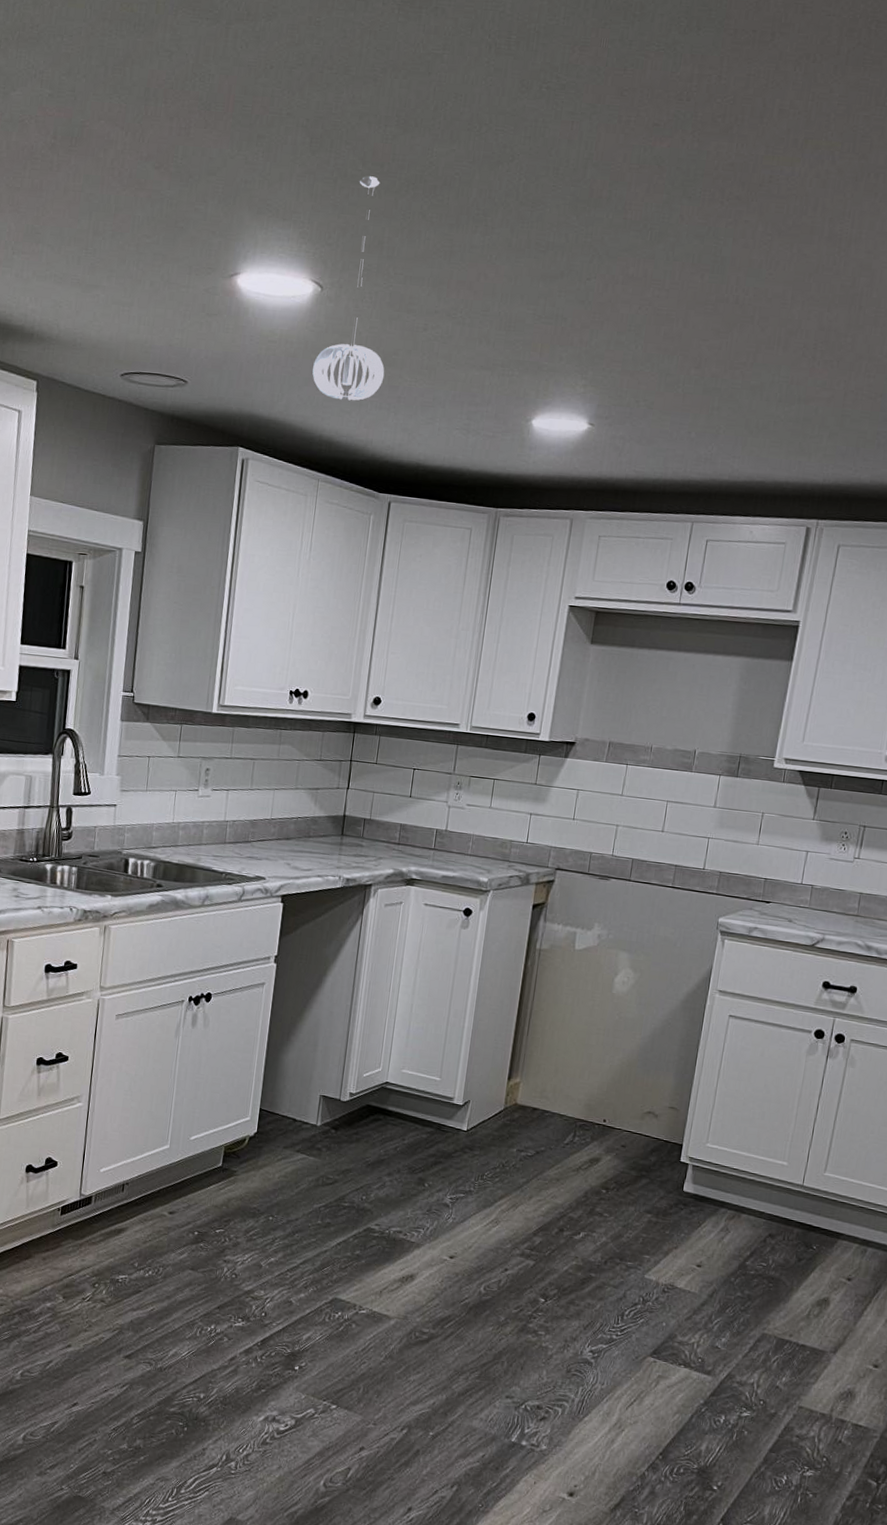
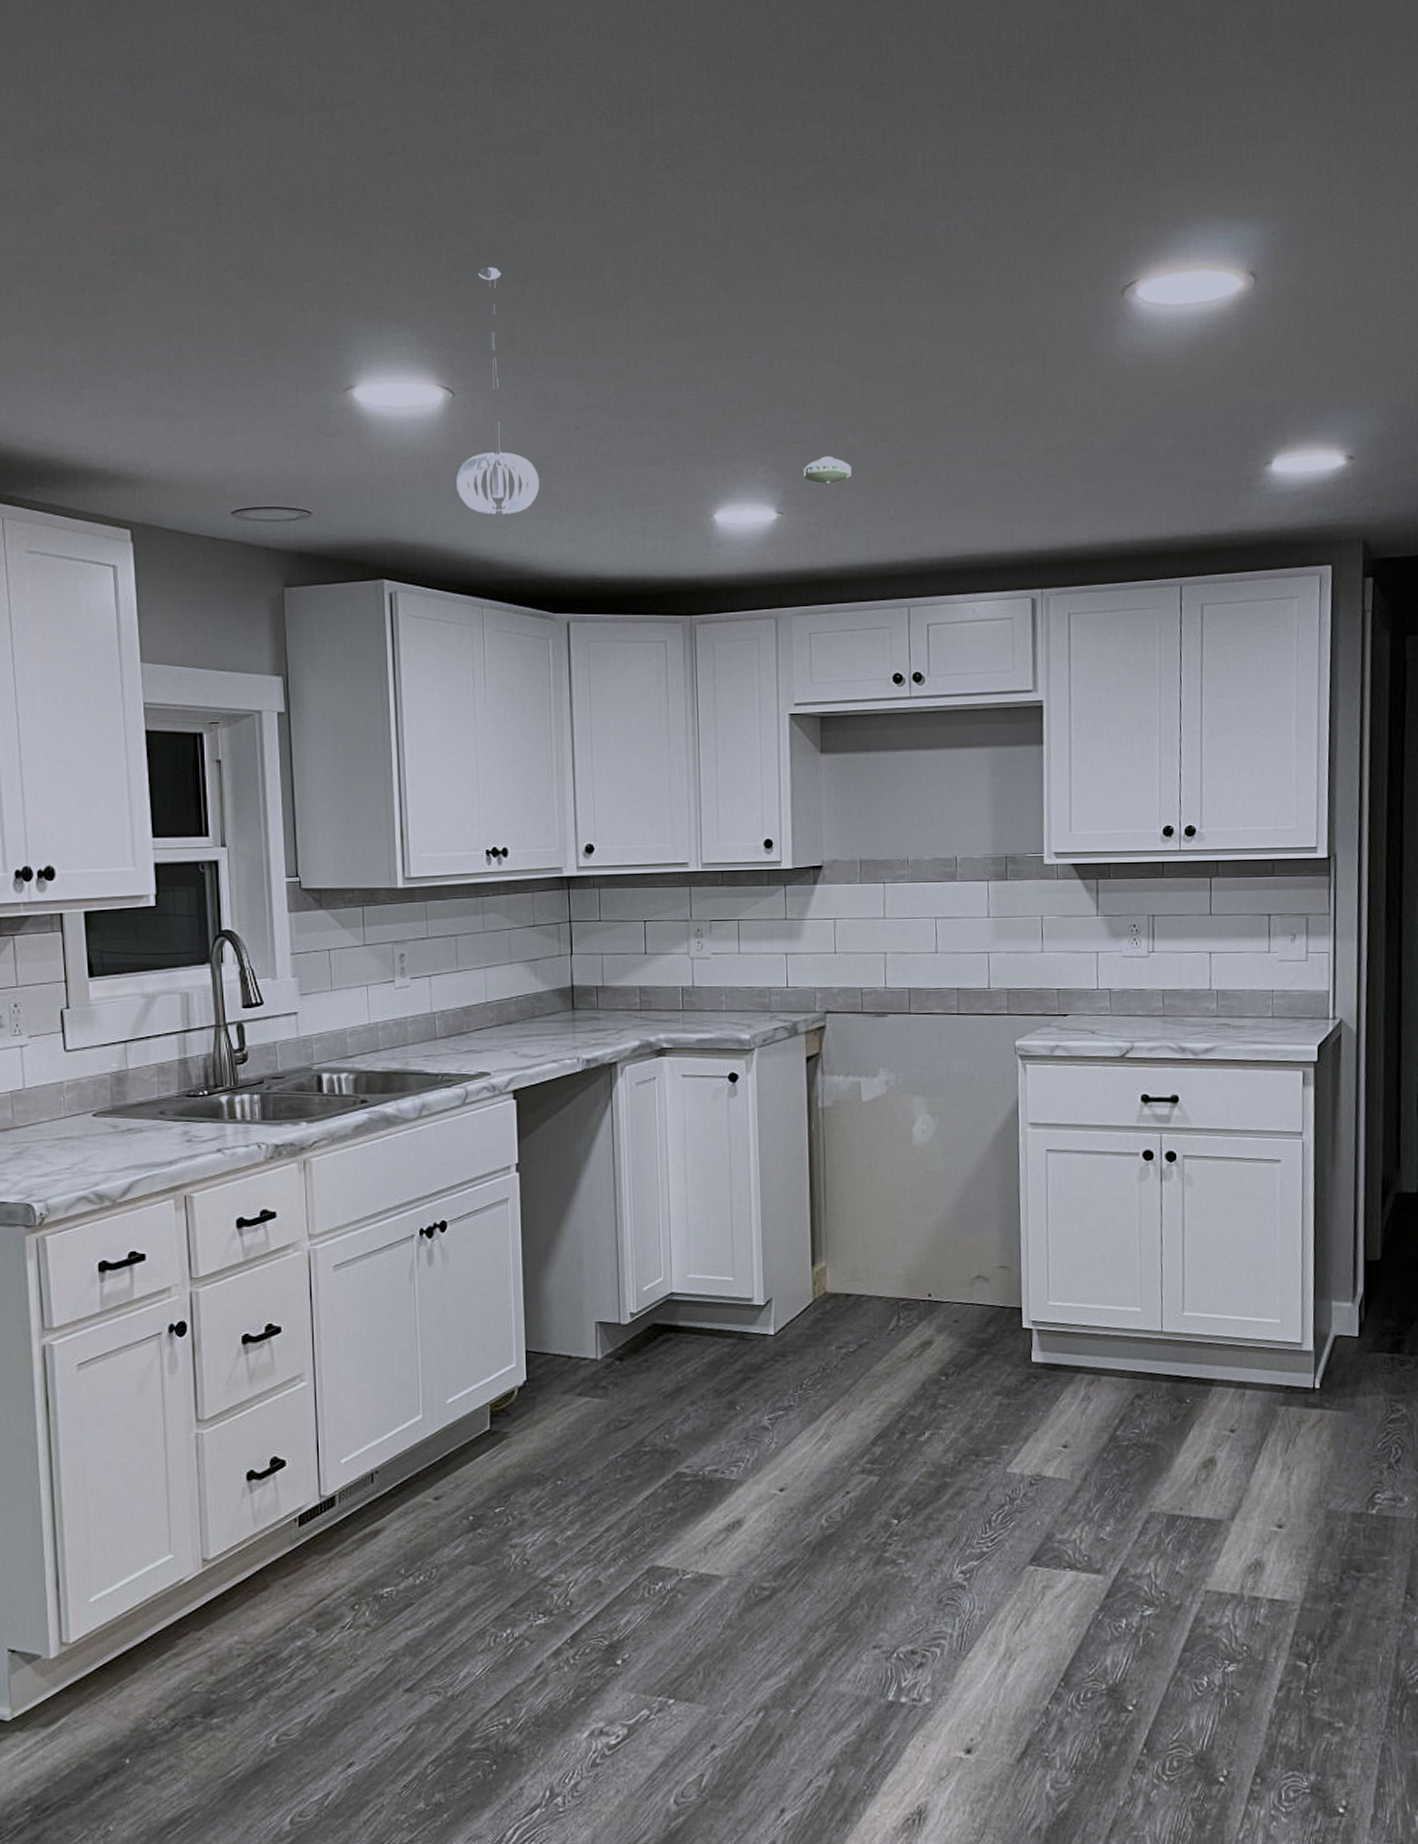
smoke detector: none [618,377,663,404] -> present [803,456,852,485]

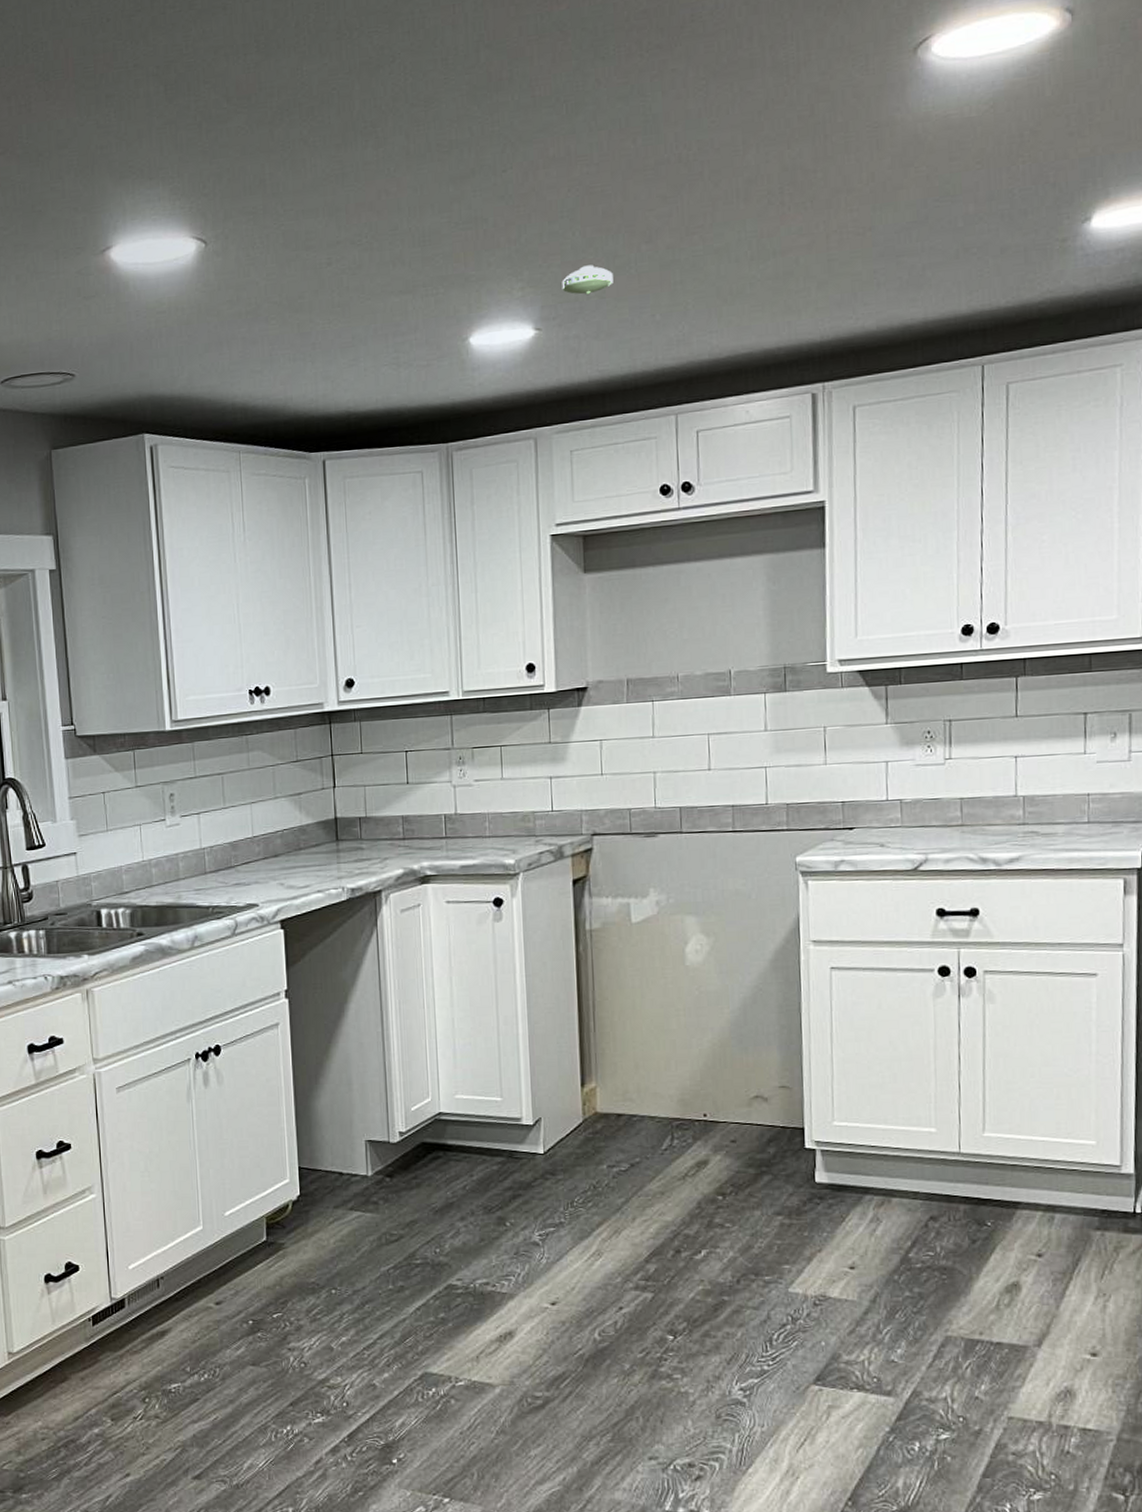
pendant light: present [456,267,540,515] -> none [211,111,293,361]

